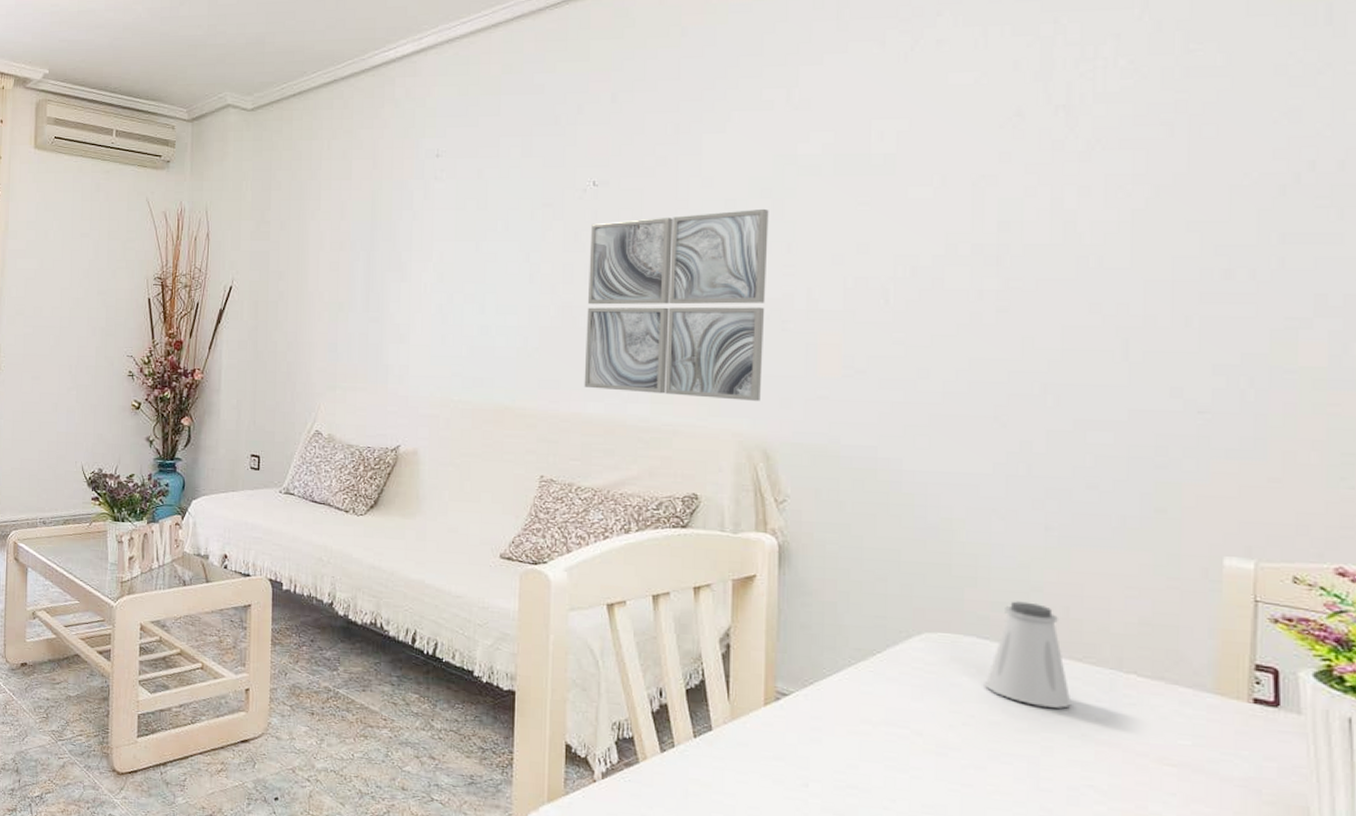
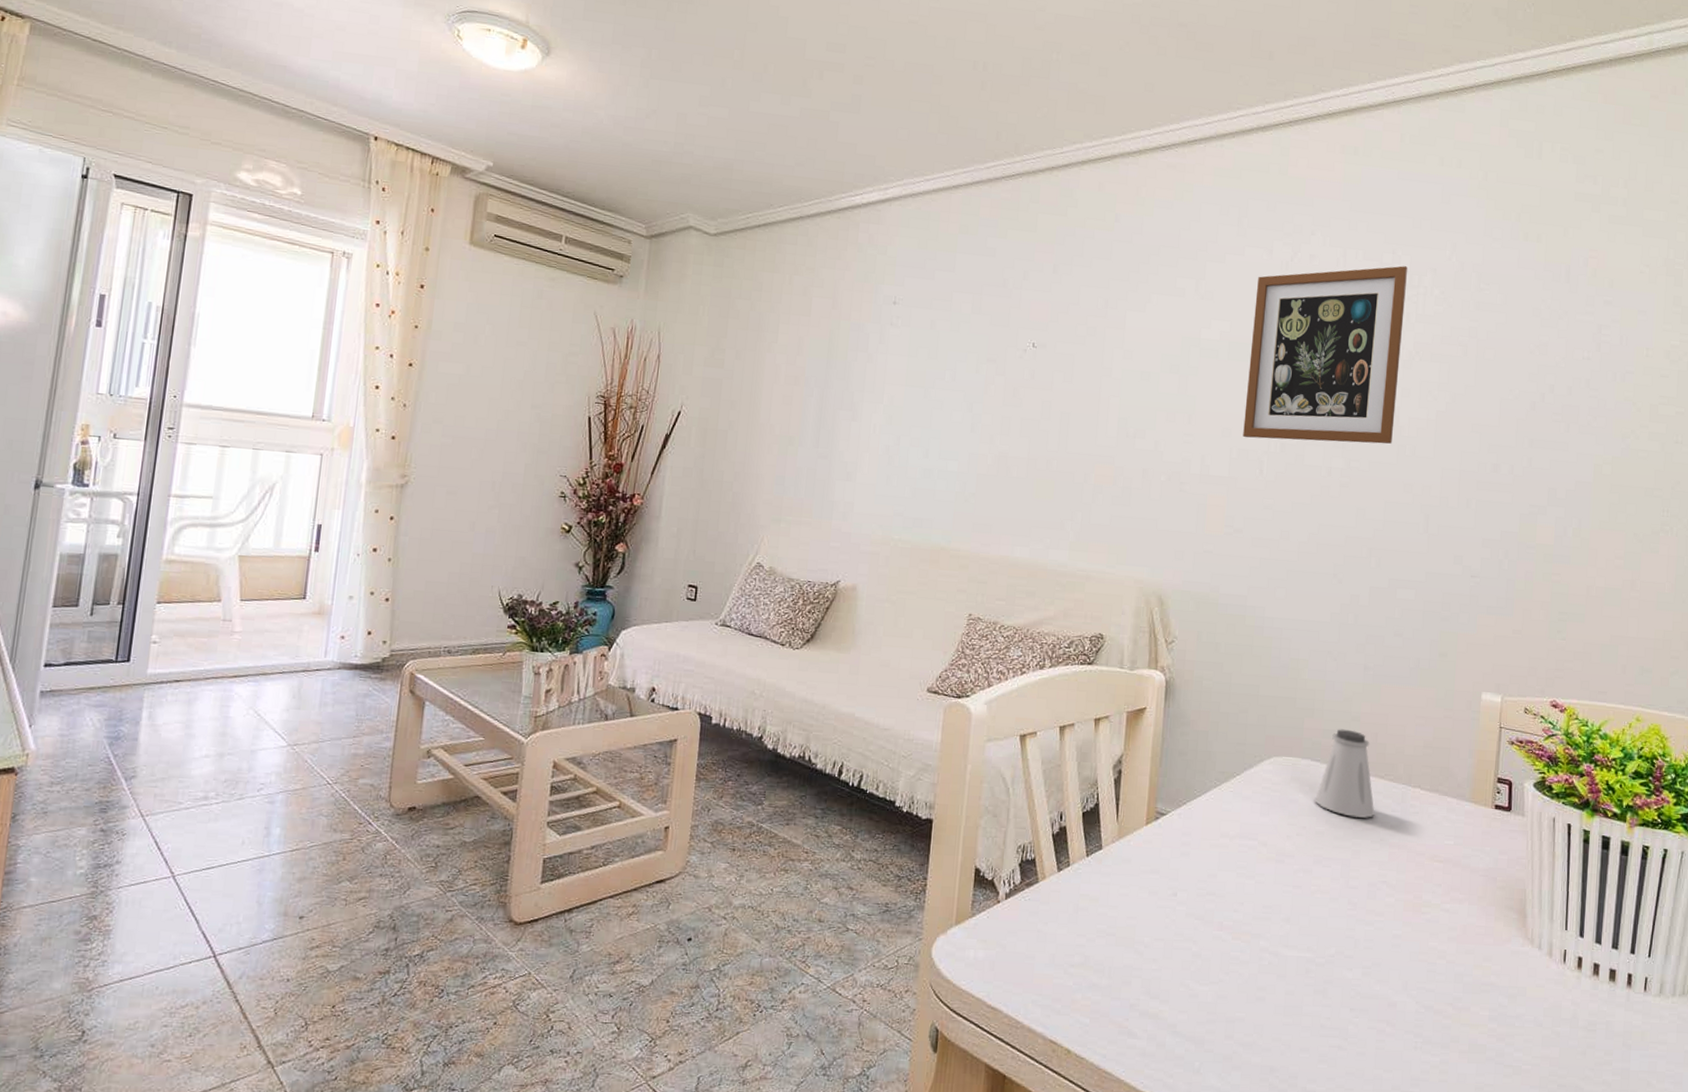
wall art: present [584,208,769,401] -> none [1012,382,1176,552]
wall art: none [859,36,1078,264] -> present [1243,266,1408,444]

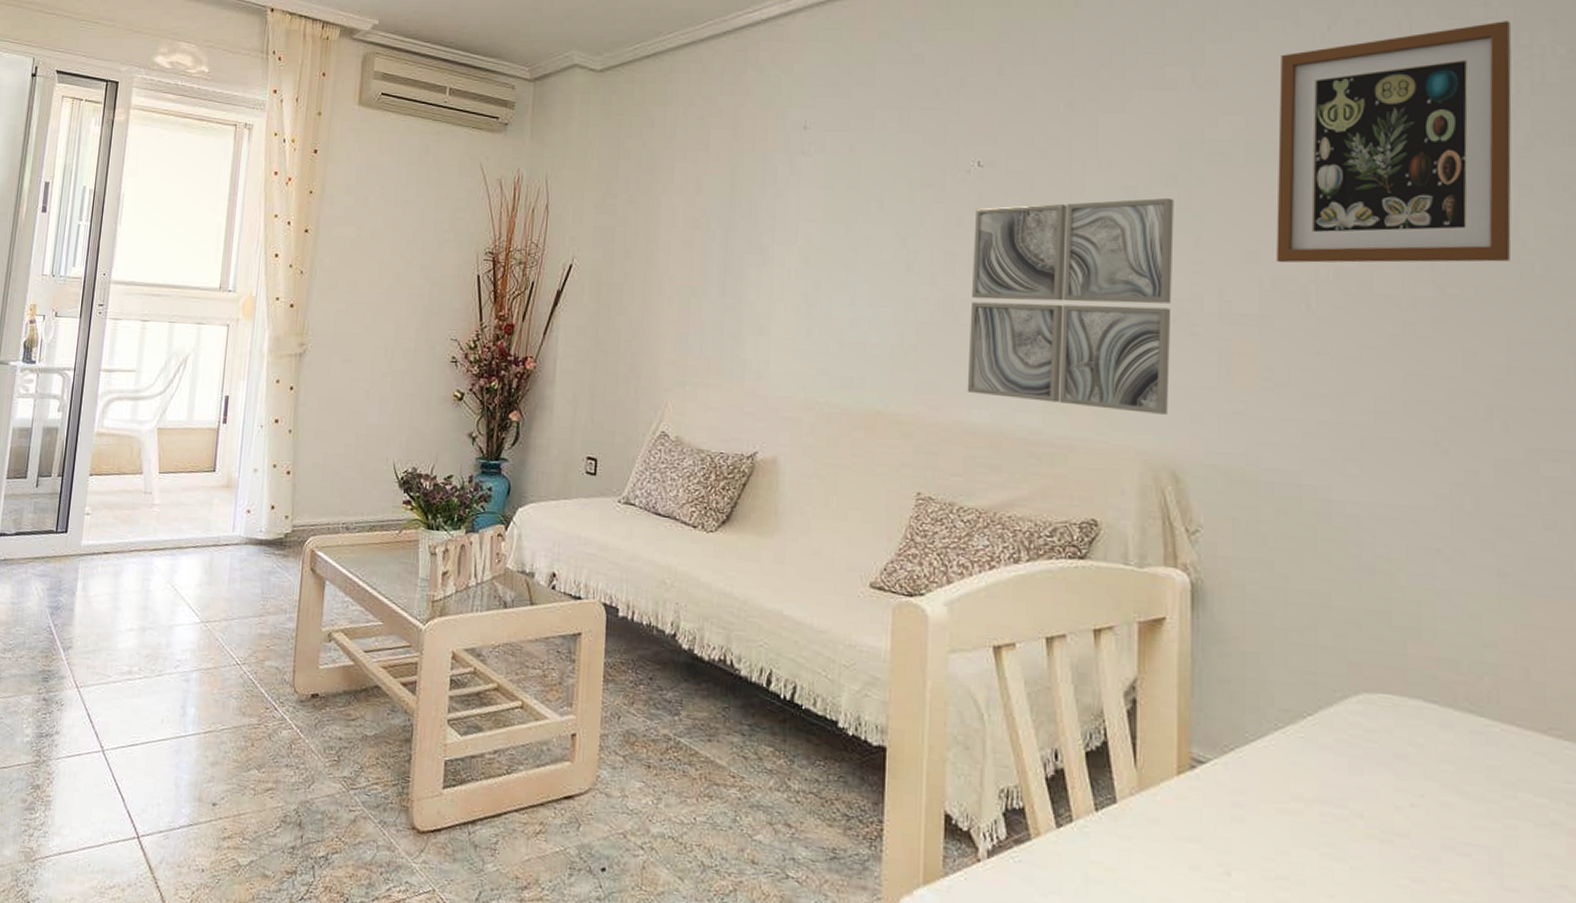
wall art: none [1012,382,1176,552] -> present [967,197,1174,415]
saltshaker: present [1315,729,1375,818] -> none [1435,658,1537,790]

